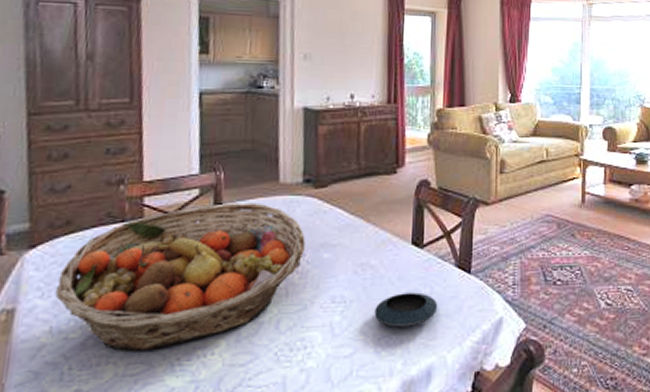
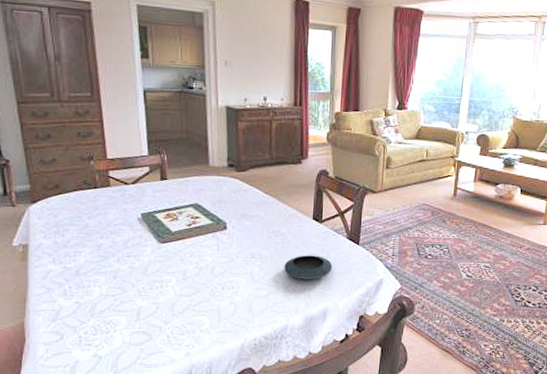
fruit basket: present [55,203,305,352] -> none [54,179,231,281]

